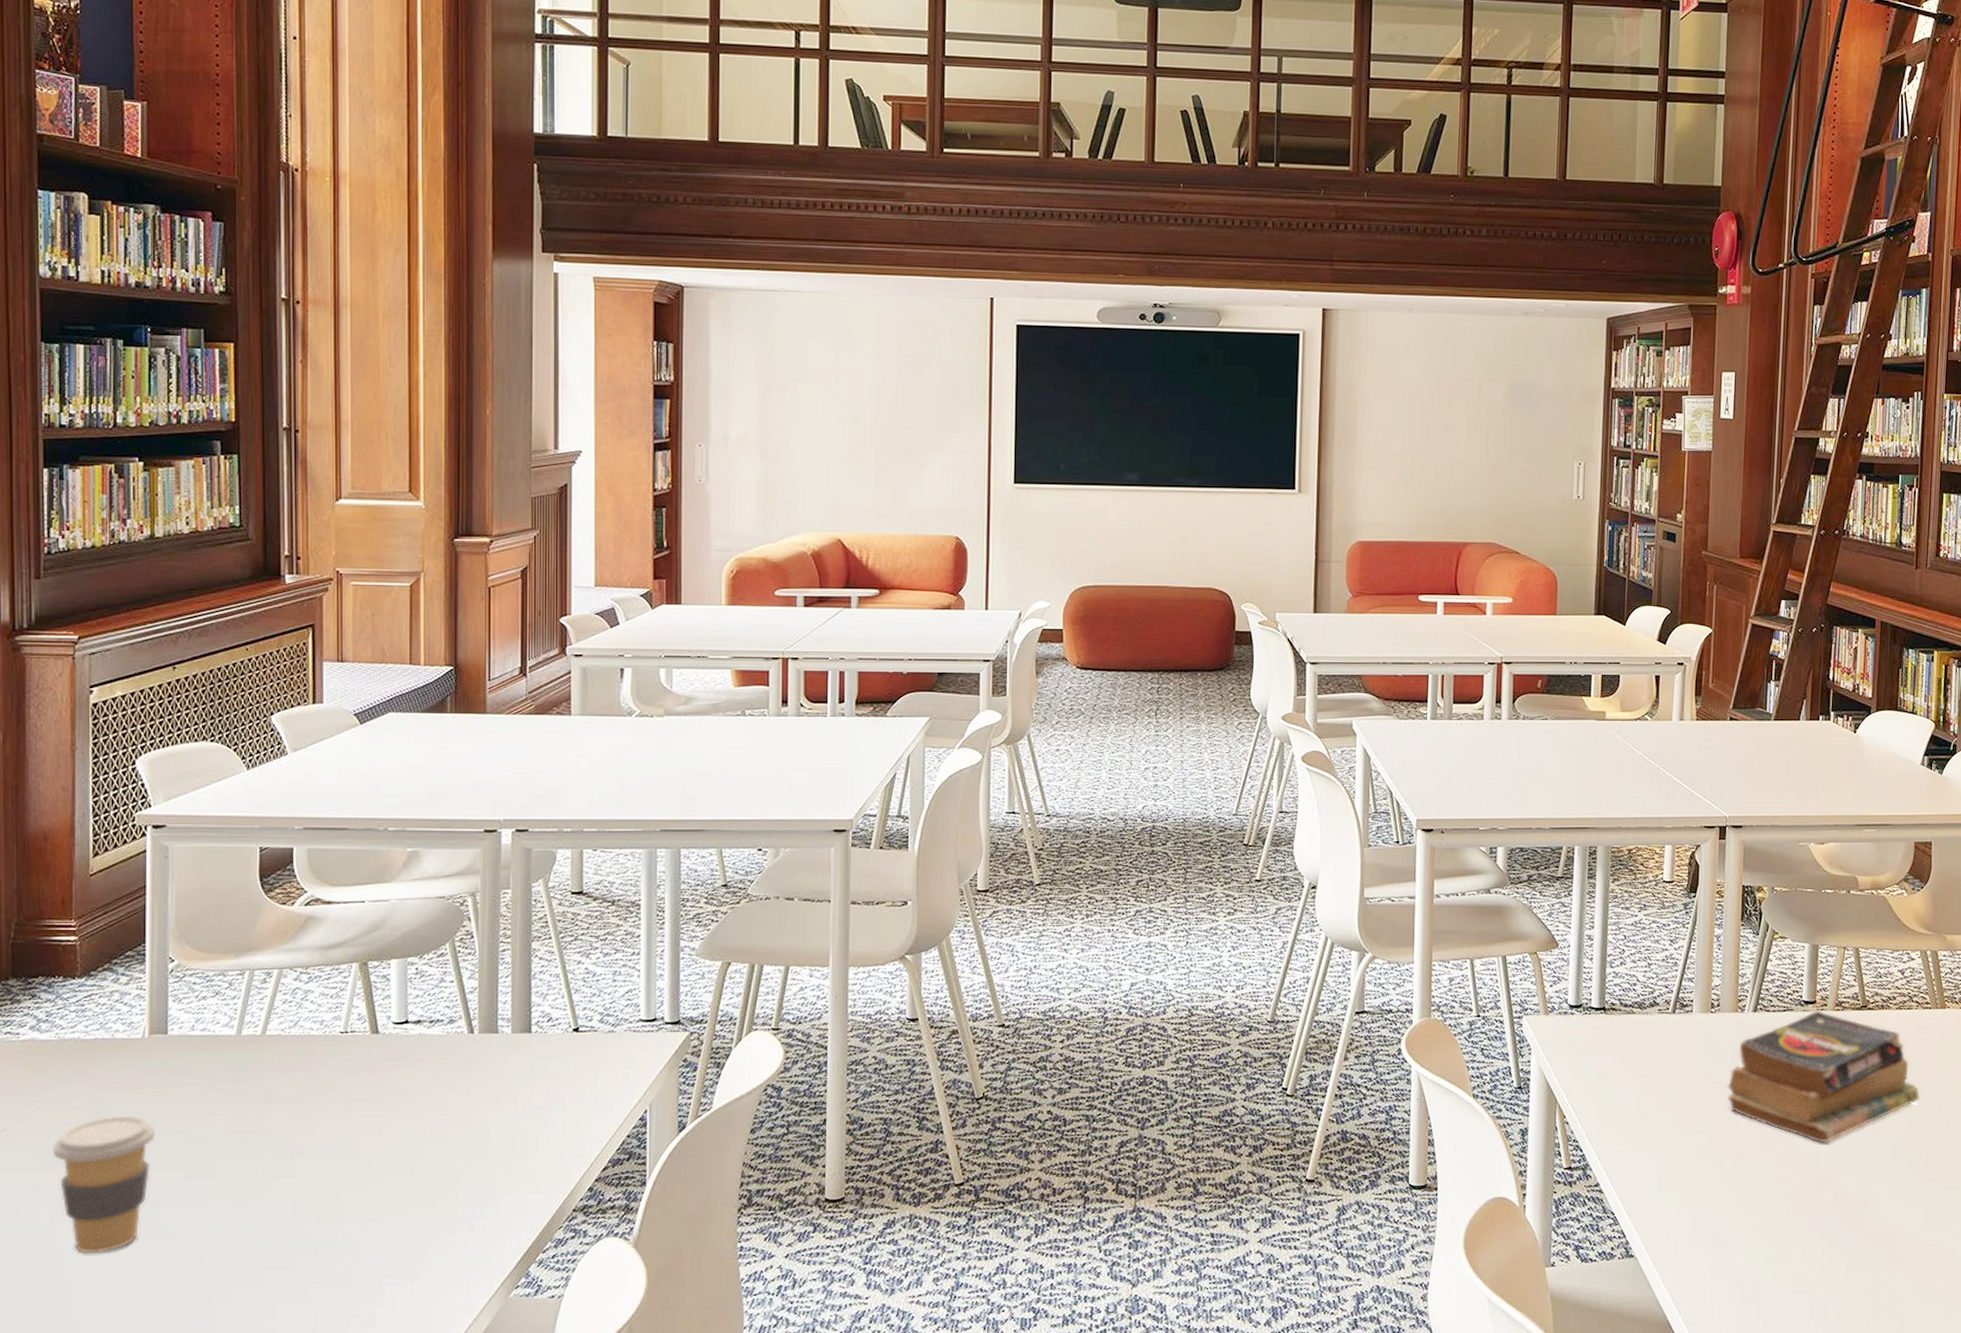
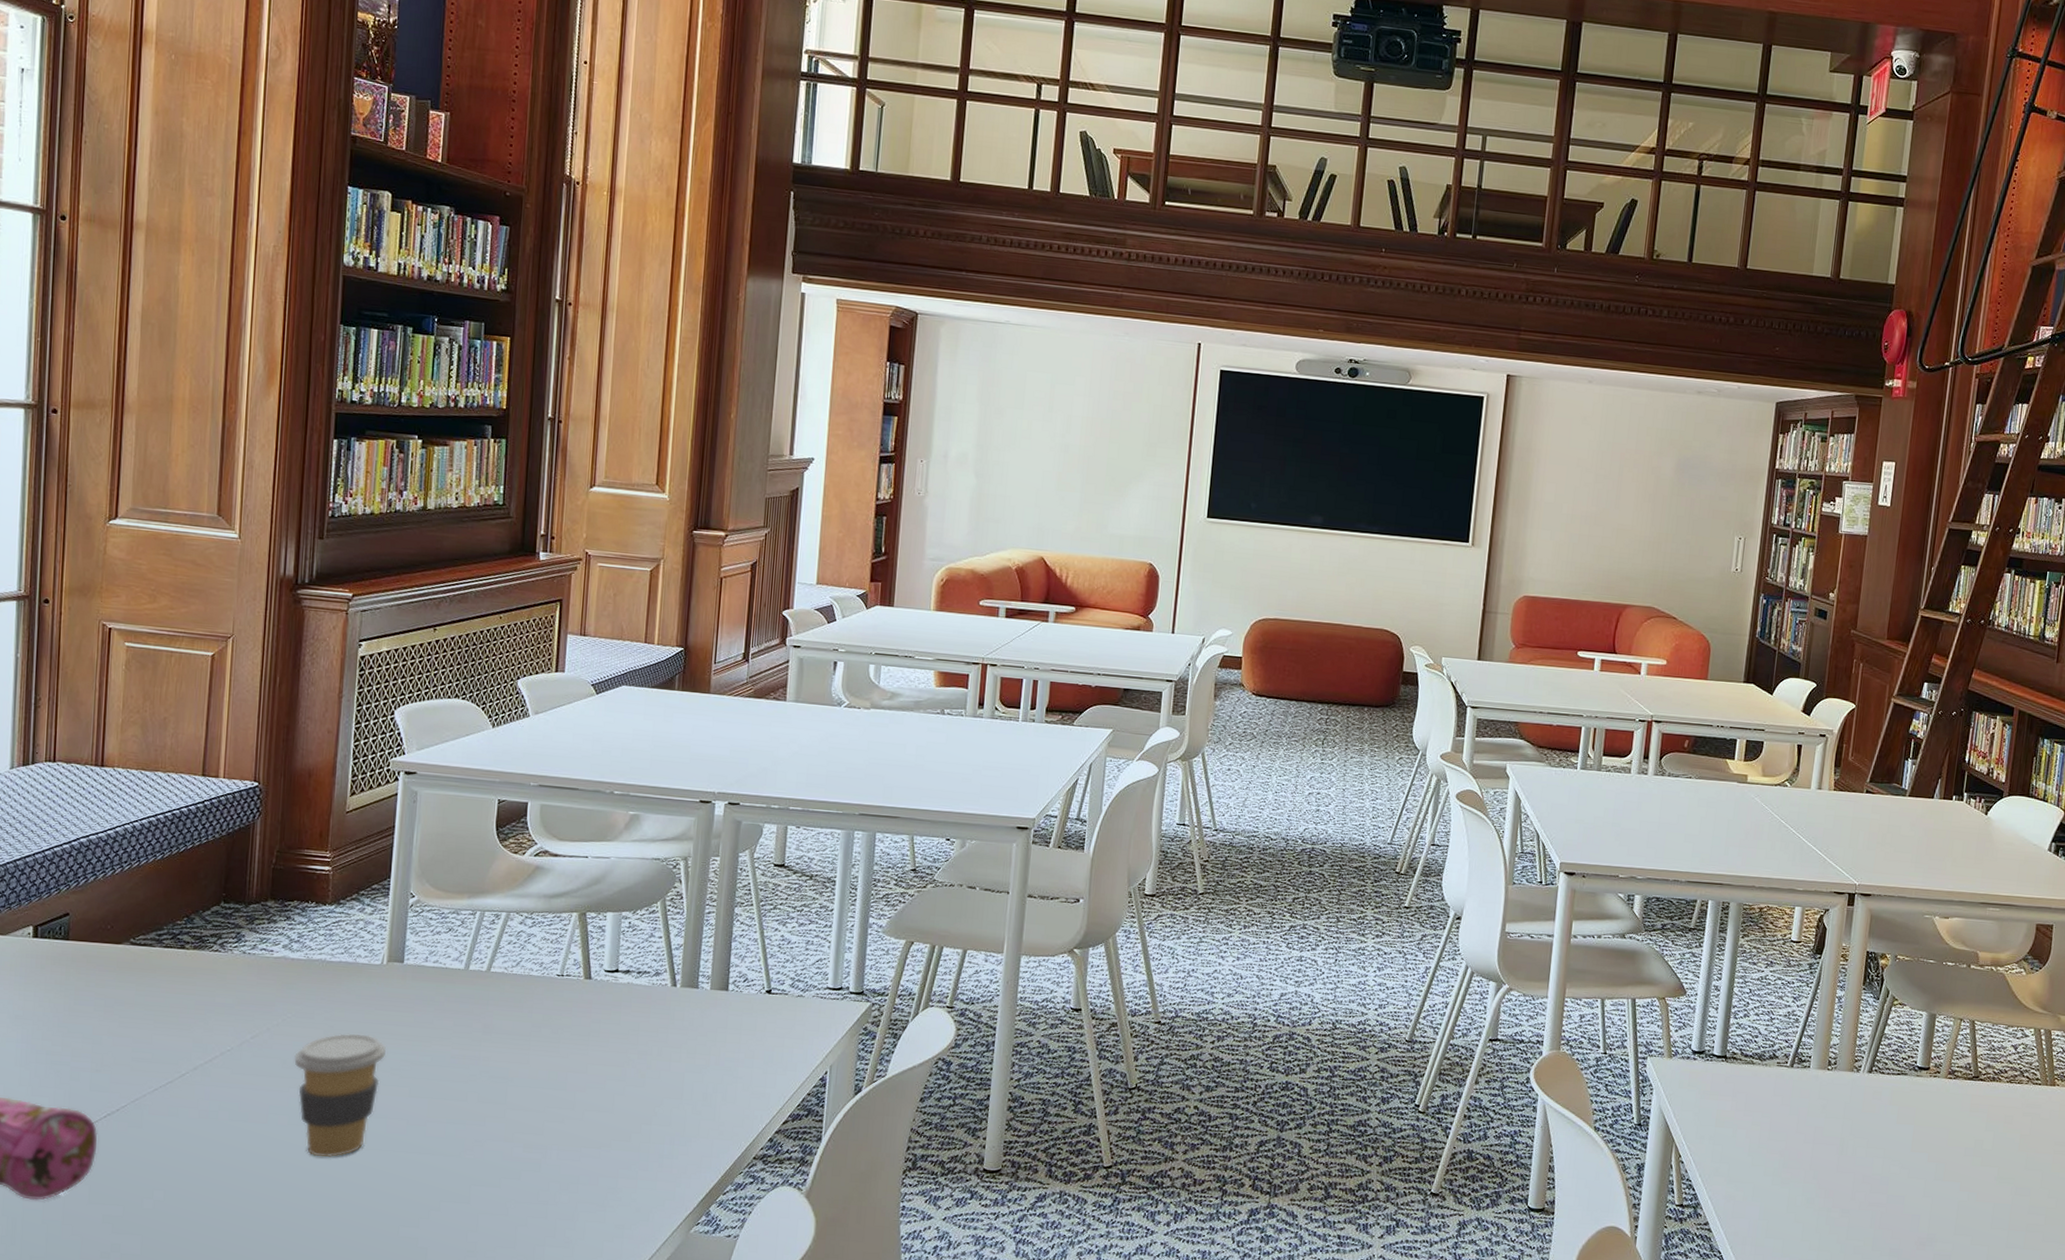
books: present [1727,1010,1921,1143] -> none [1837,1076,2025,1205]

